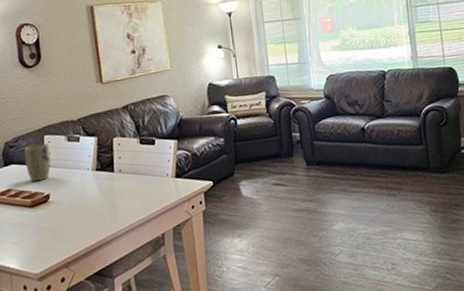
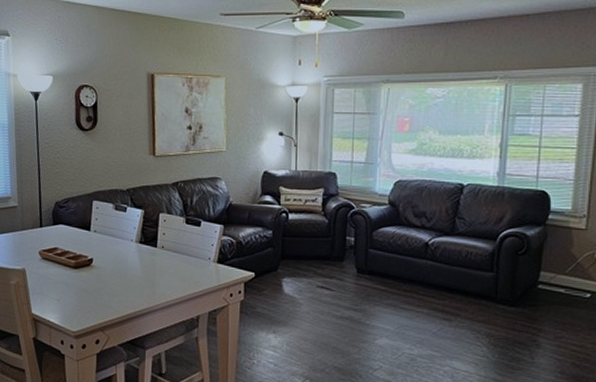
plant pot: present [24,143,51,182] -> none [72,208,97,245]

